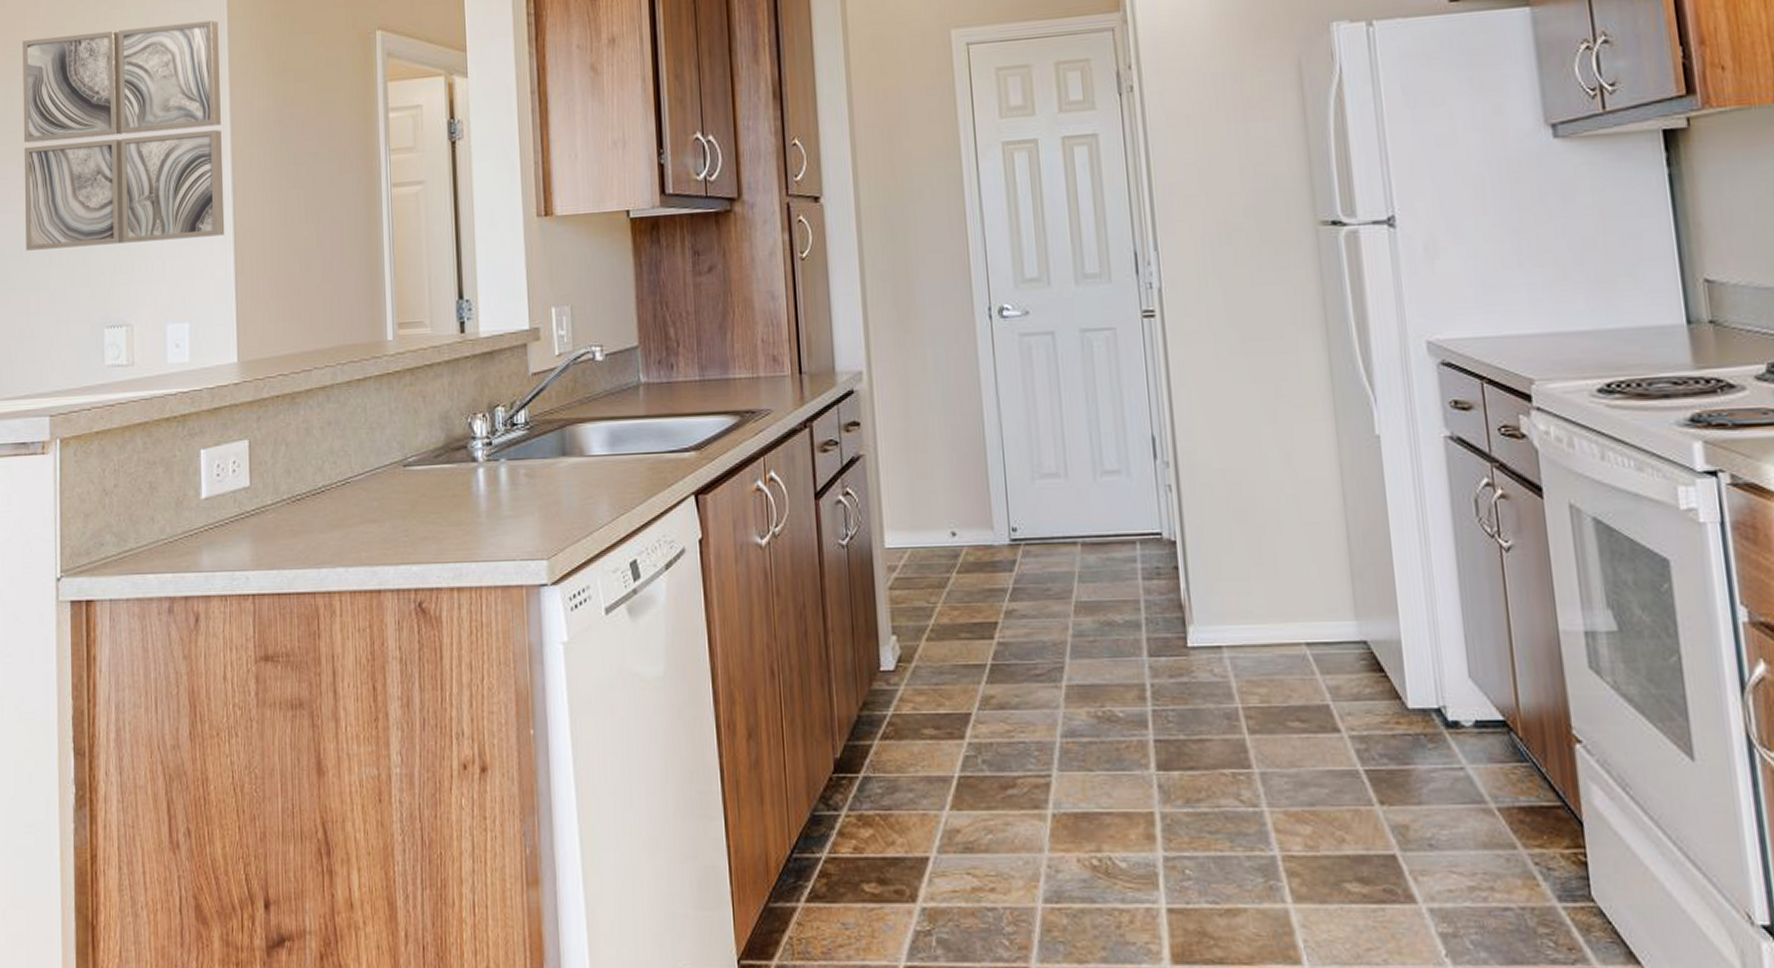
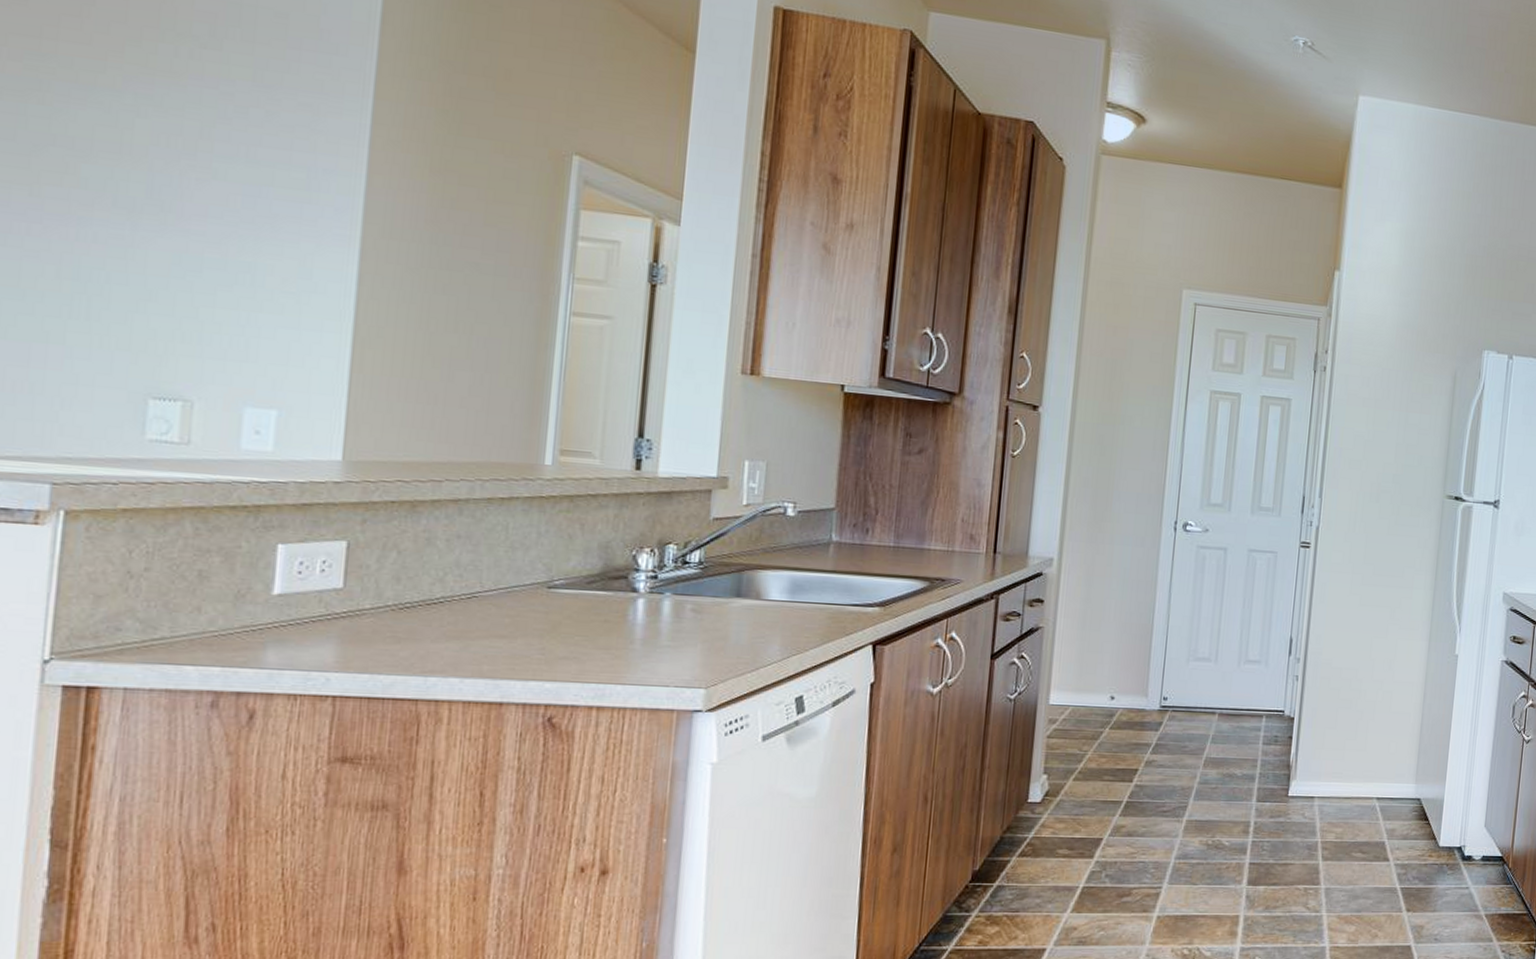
wall art: present [22,20,225,251] -> none [32,52,360,327]

